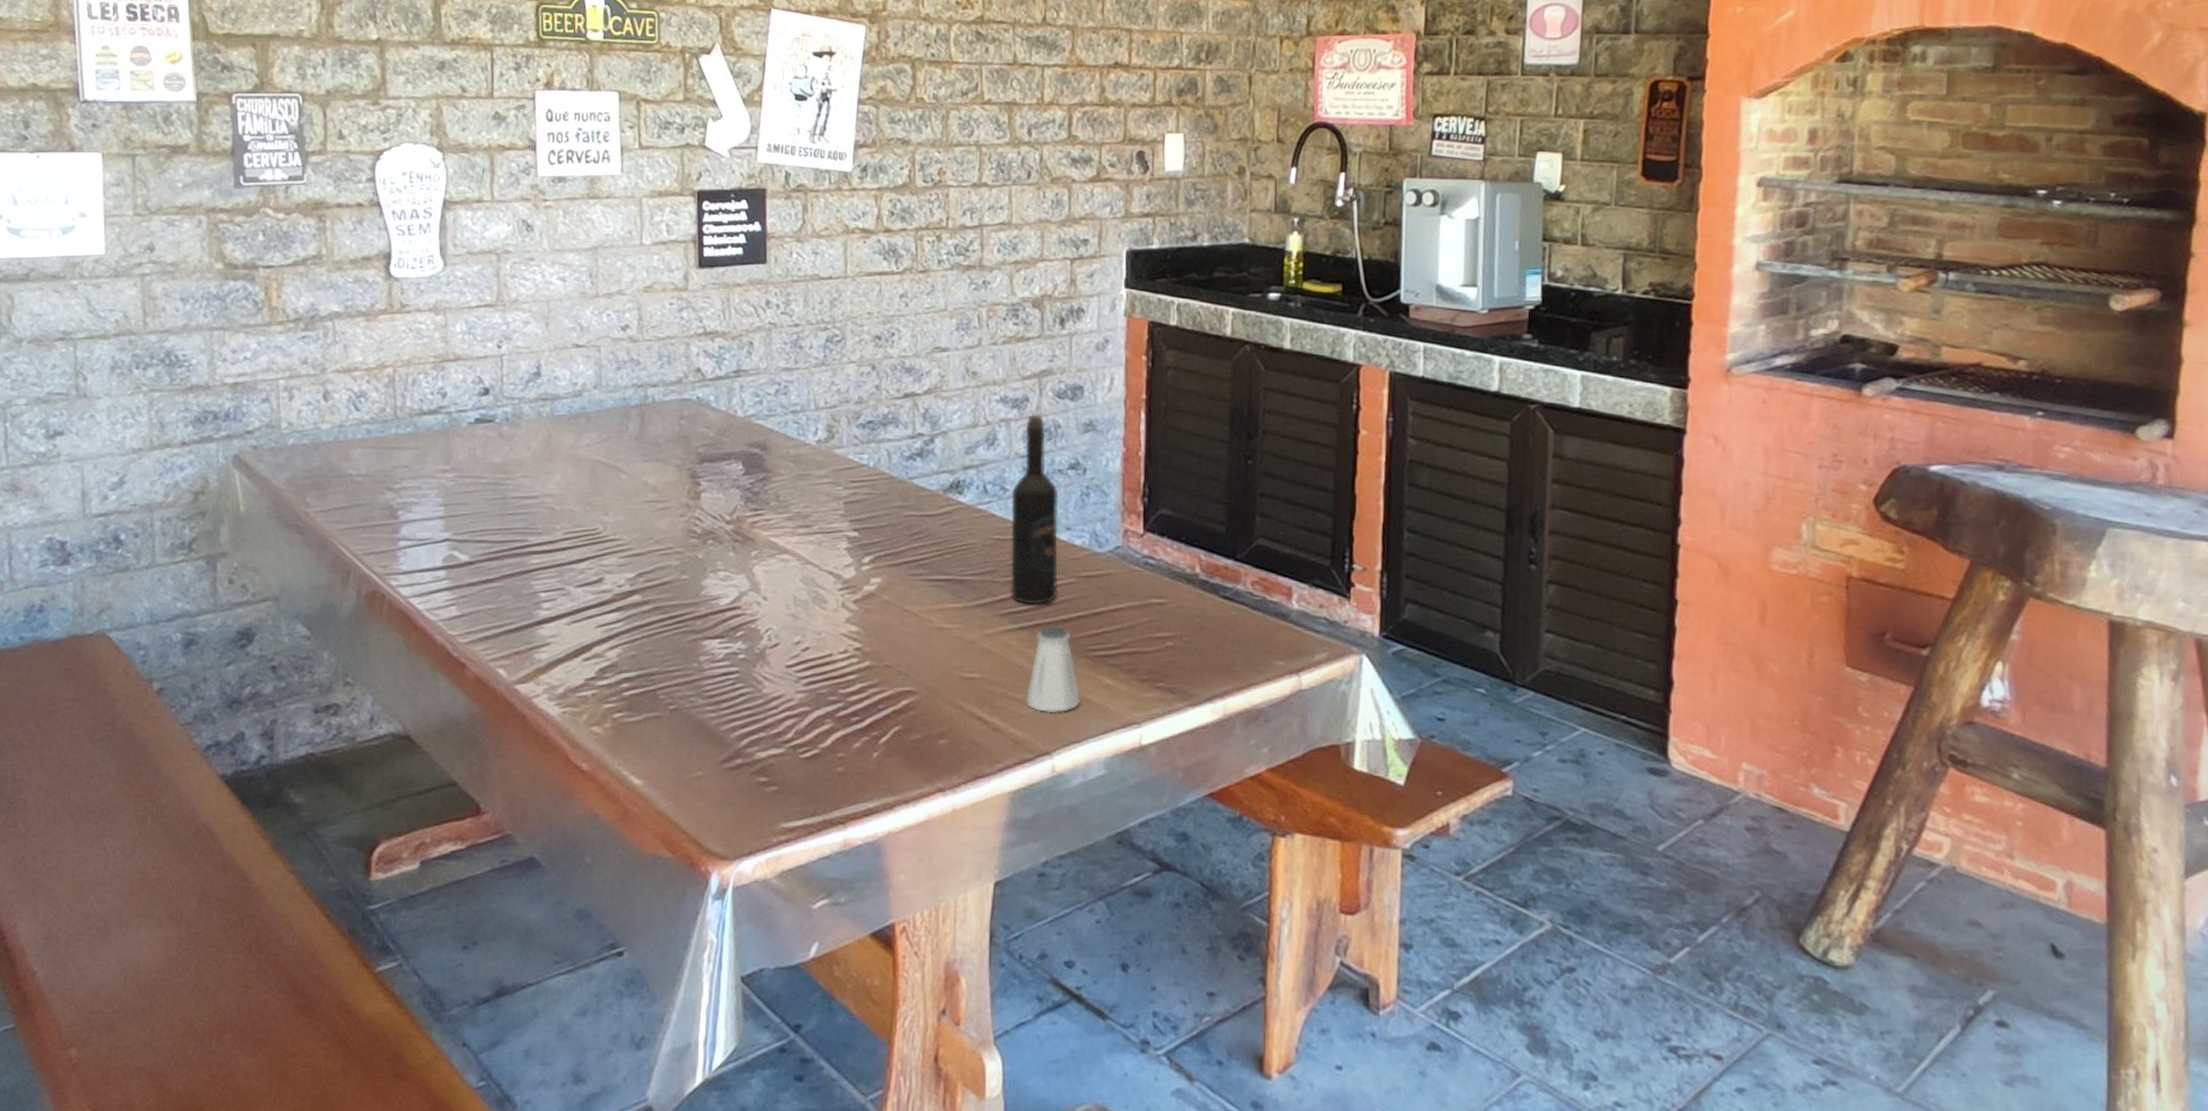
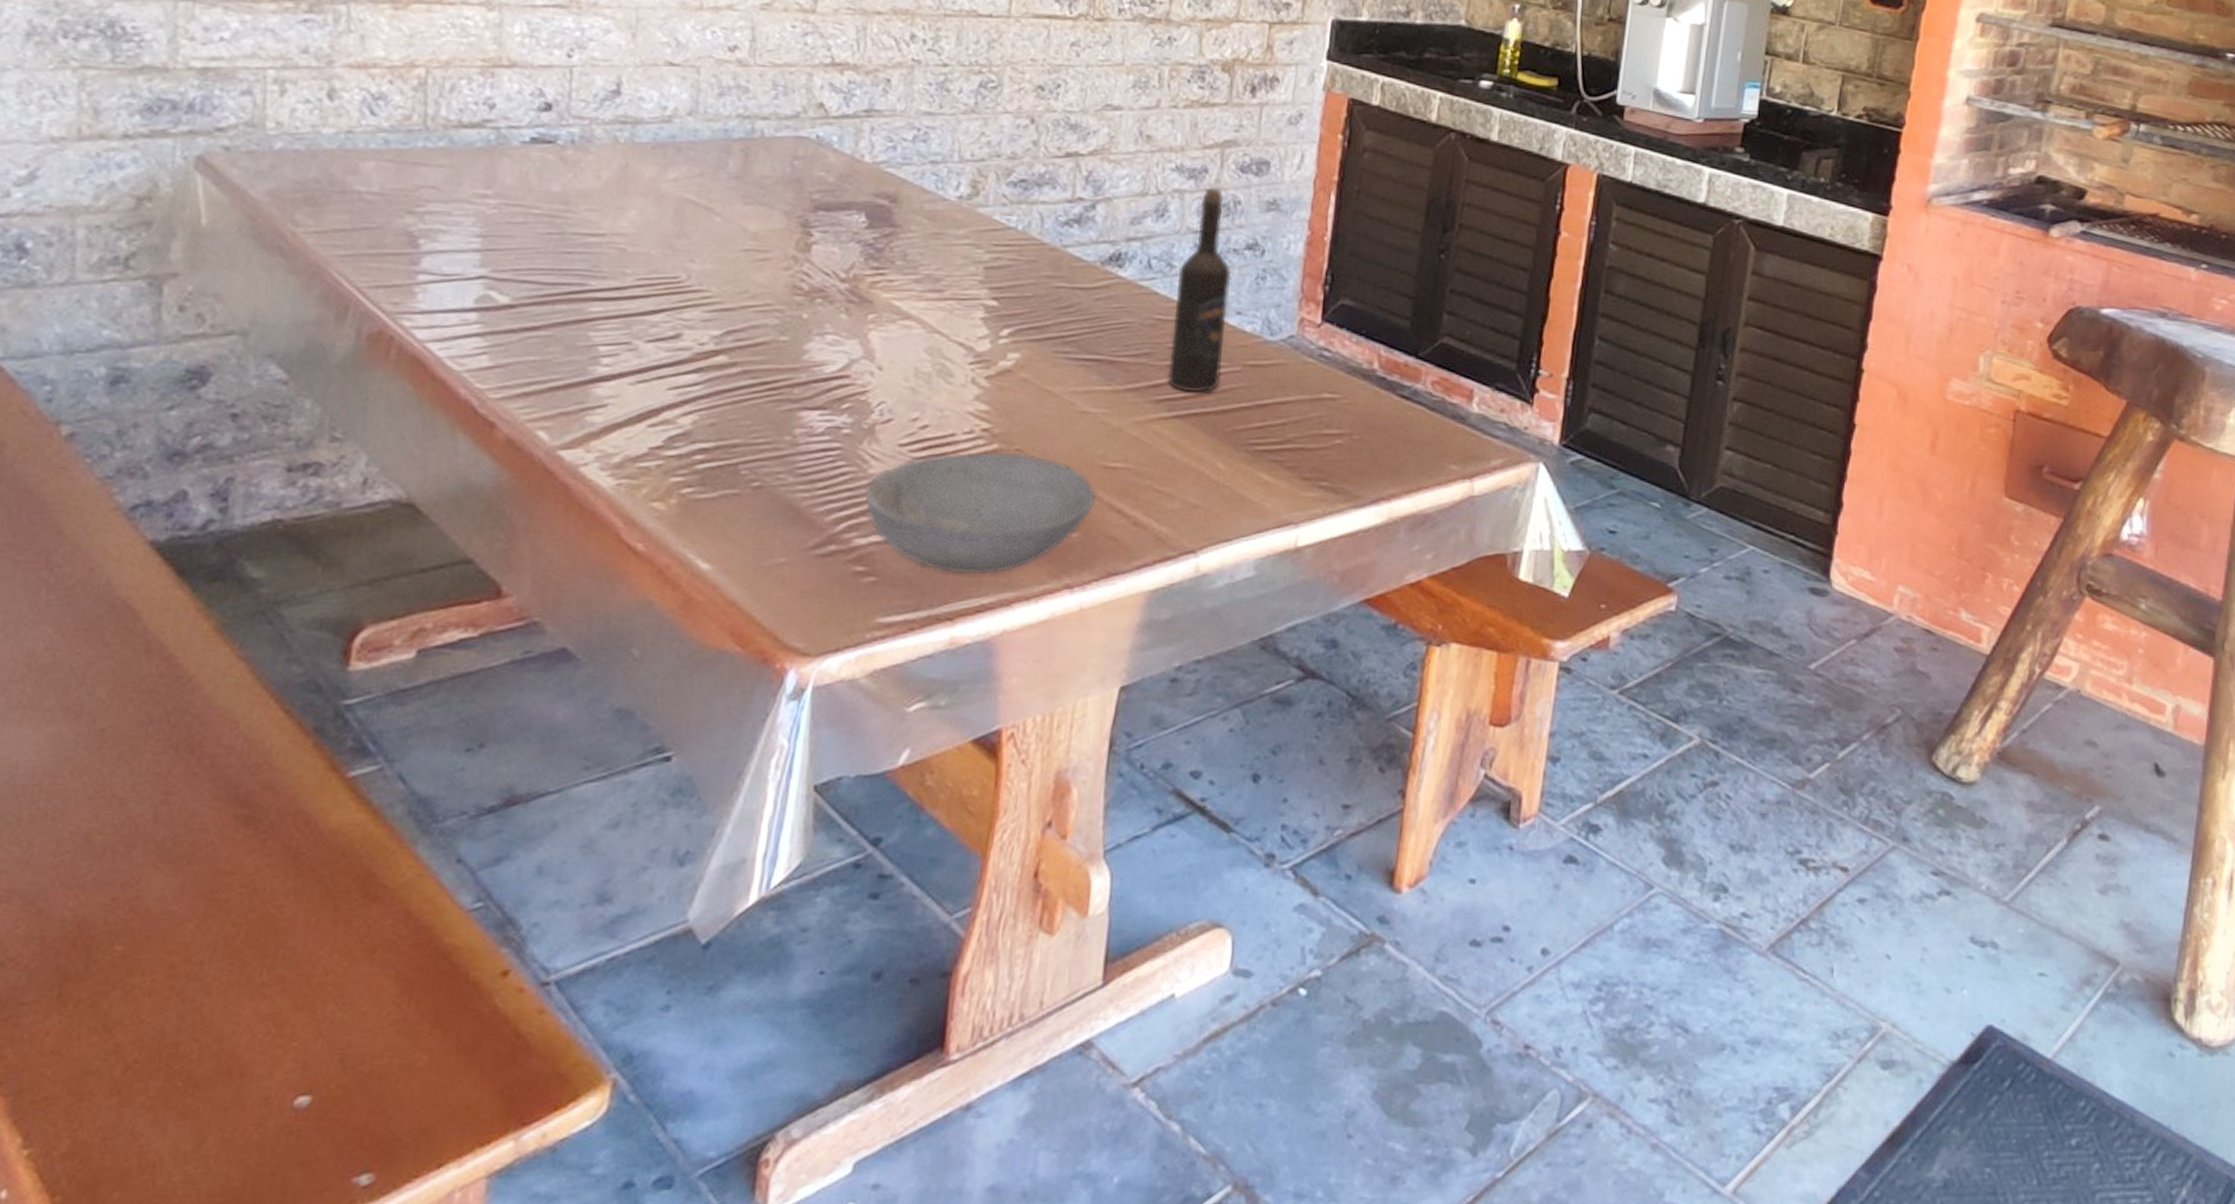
bowl: none [761,668,958,781] -> present [864,451,1096,575]
saltshaker: present [1025,624,1081,714] -> none [1172,413,1236,510]

